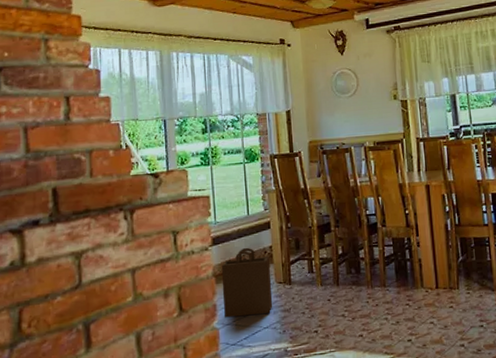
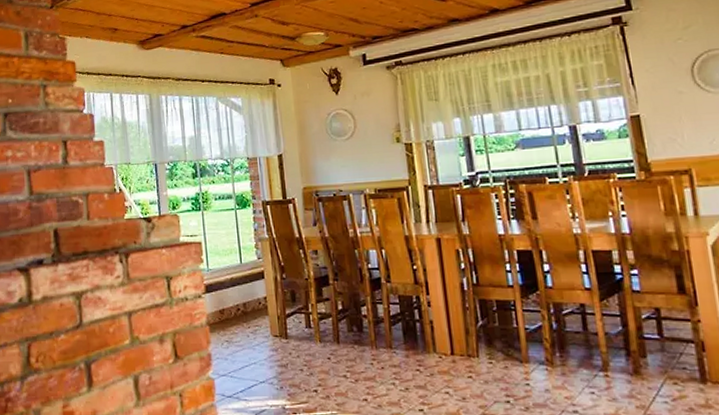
shopping bag: present [221,247,273,318] -> none [214,297,269,368]

